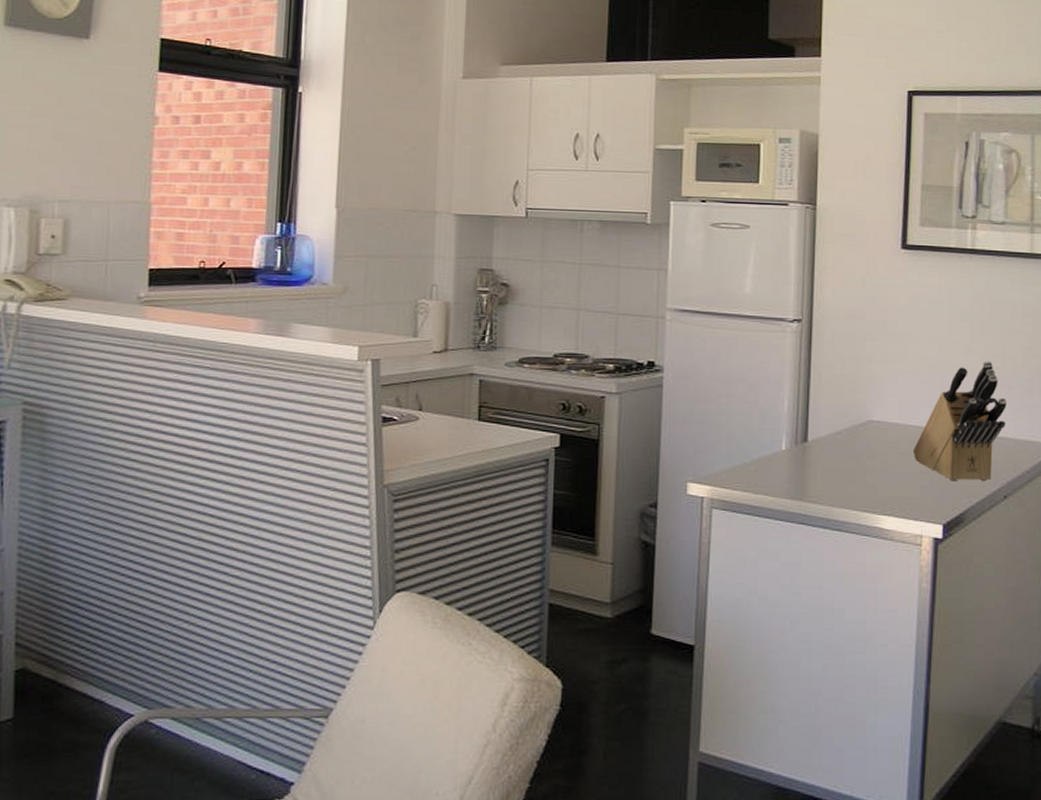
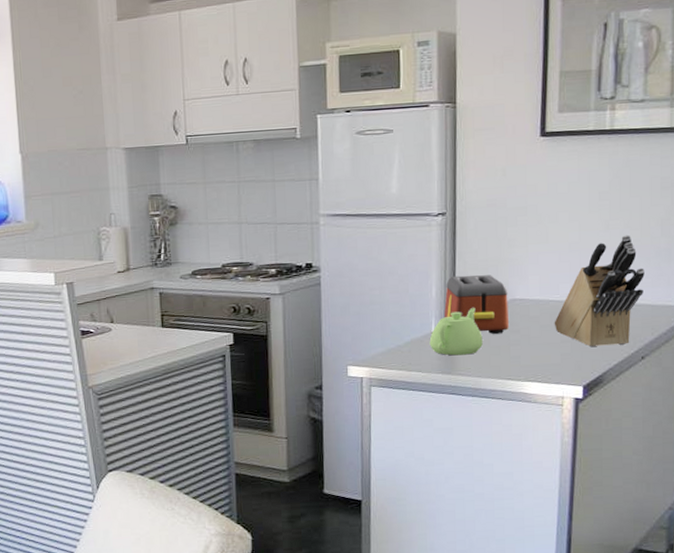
teapot: none [779,427,837,480] -> present [429,308,483,356]
toaster: none [796,389,865,458] -> present [444,275,509,334]

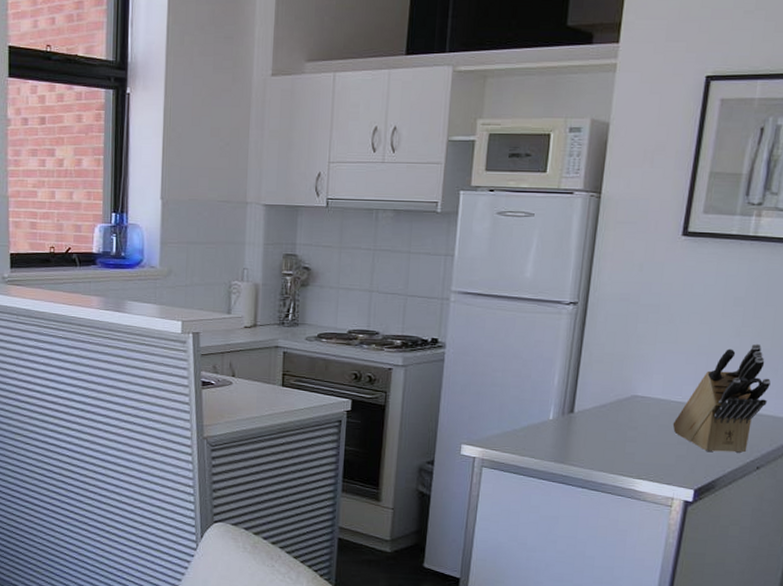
teapot: present [429,308,483,356] -> none [545,400,600,446]
toaster: present [444,275,509,334] -> none [564,366,631,428]

